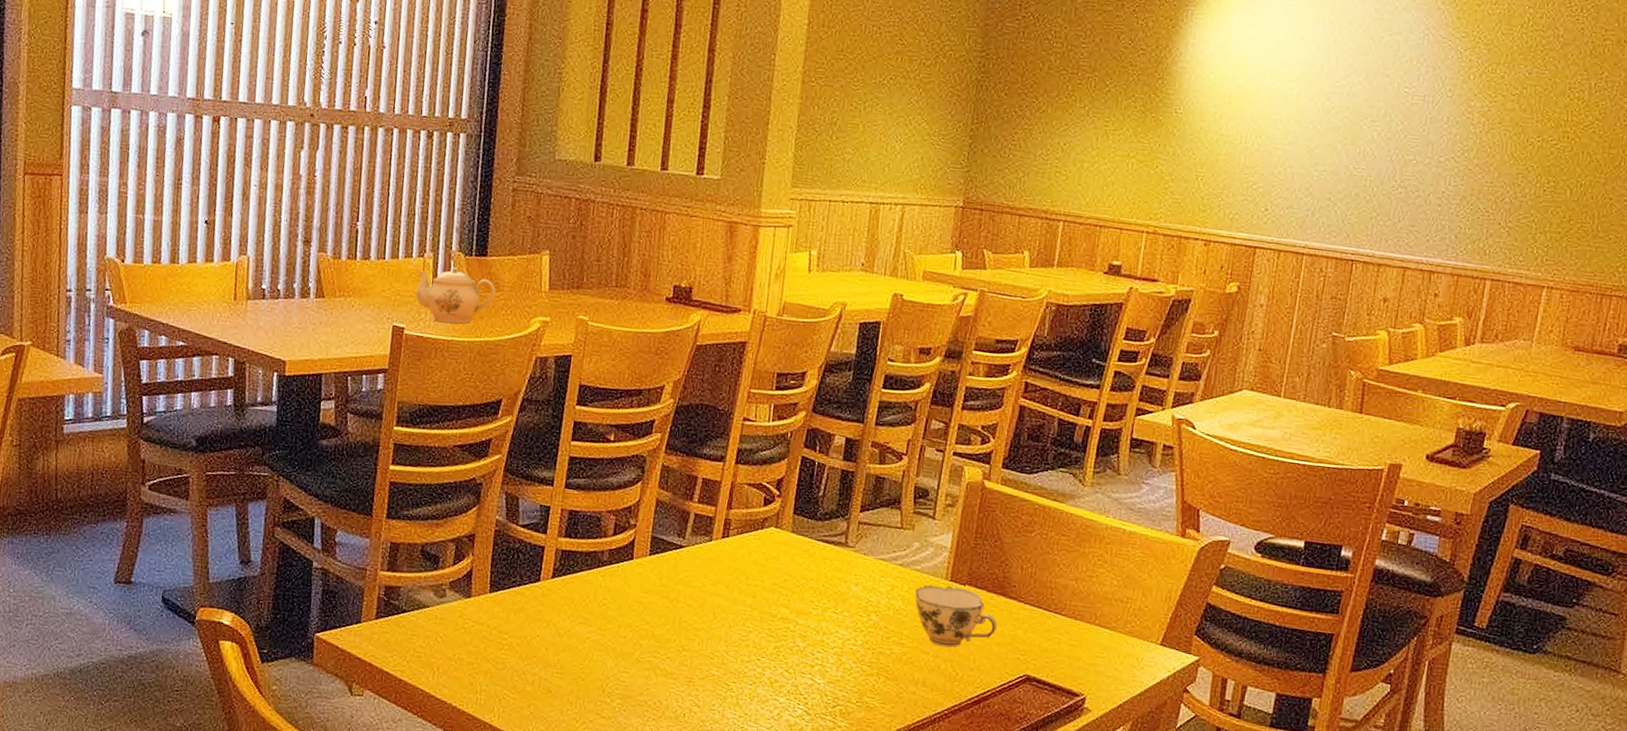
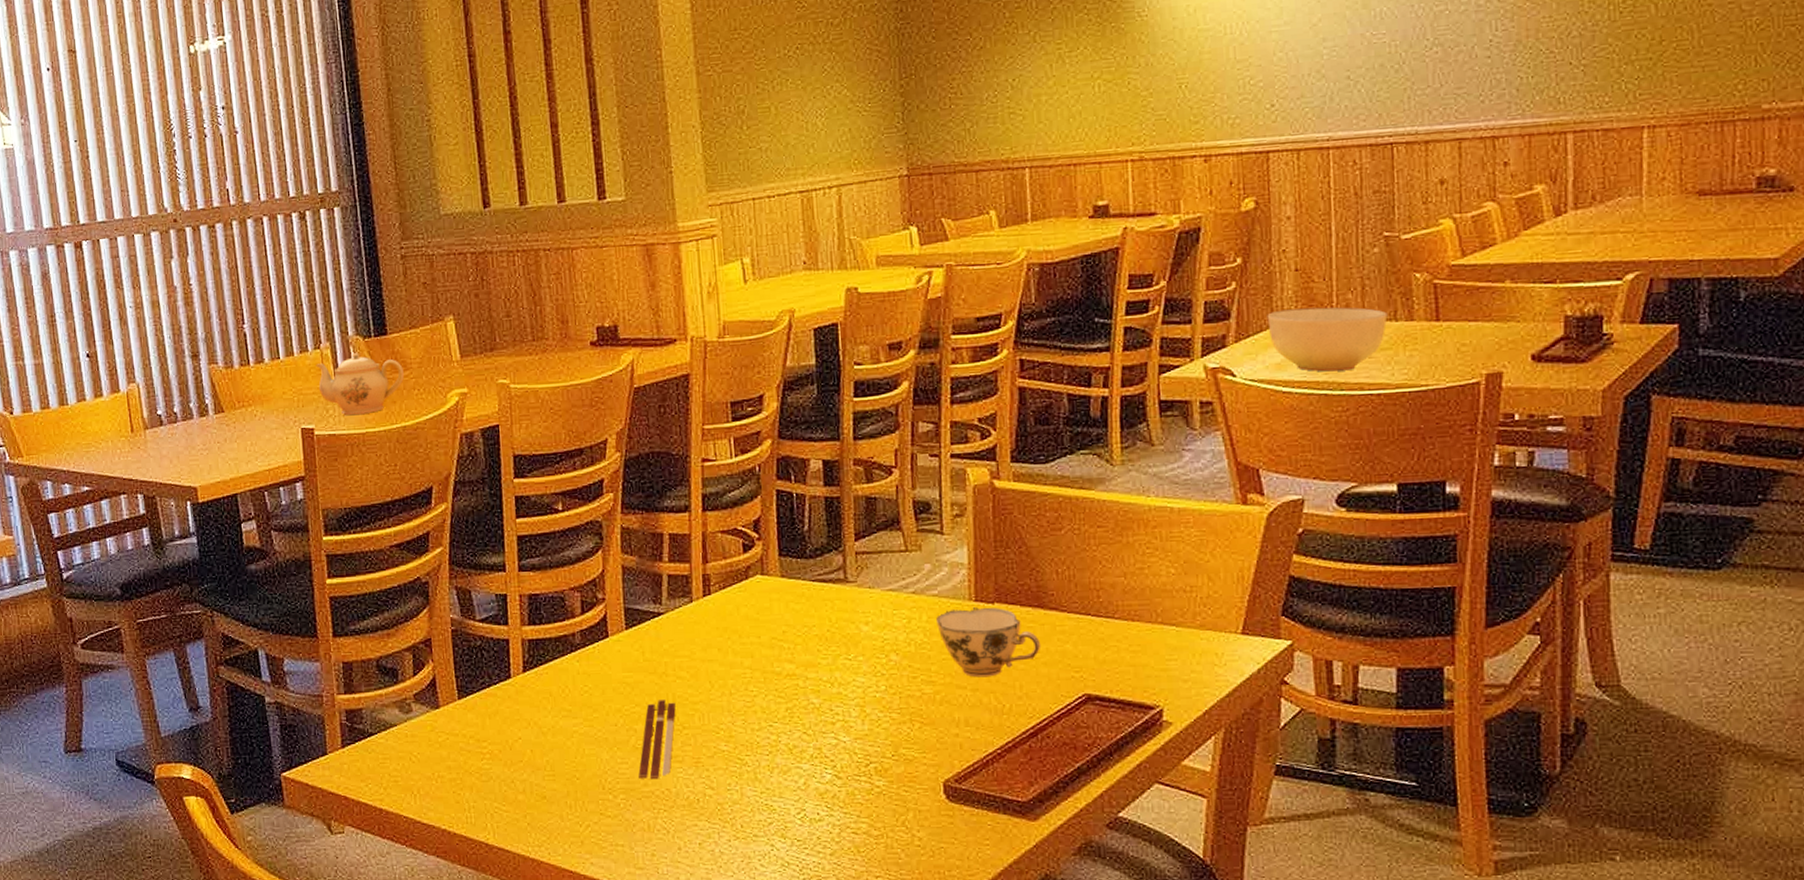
chopsticks: none [636,622,680,691] -> present [638,700,676,780]
bowl: none [1228,380,1324,441] -> present [1267,307,1388,372]

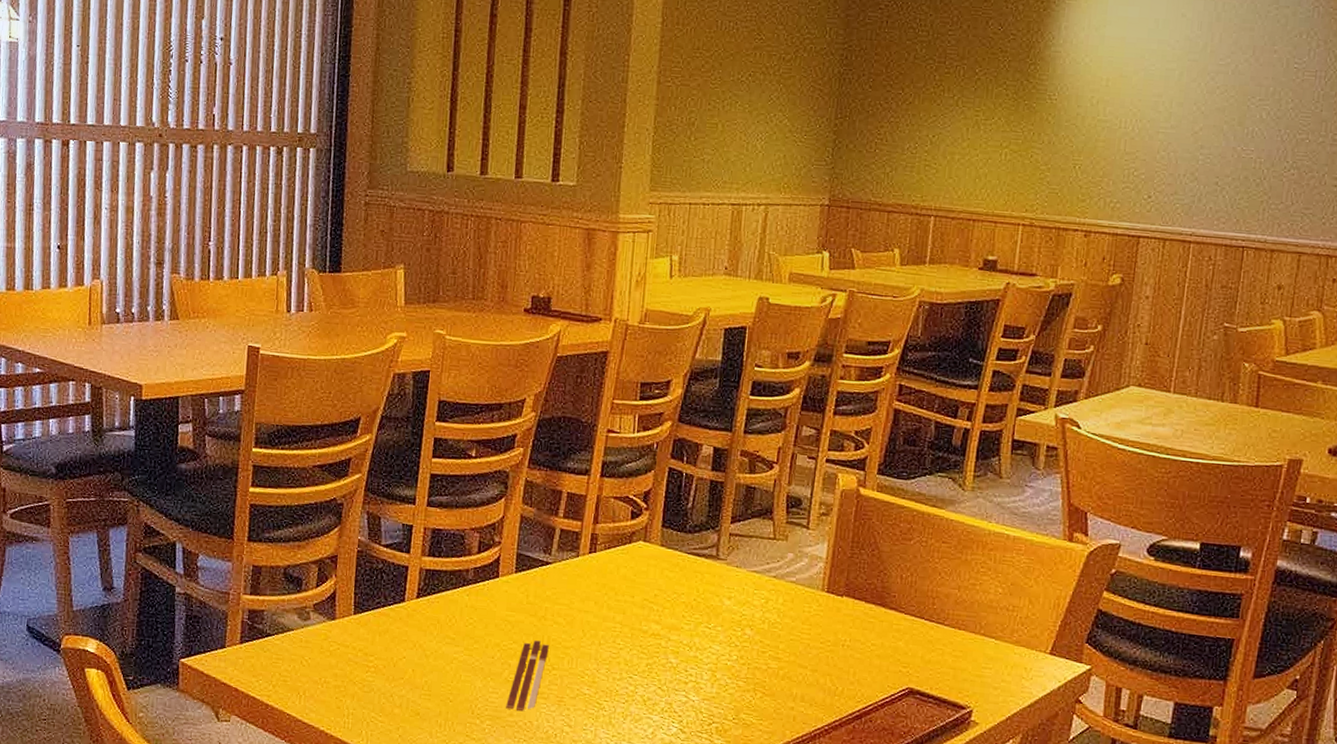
teapot: present [316,353,405,416] -> none [270,284,352,342]
teacup: present [937,607,1042,678] -> none [790,596,878,661]
bowl: present [1267,307,1388,372] -> none [1115,376,1216,438]

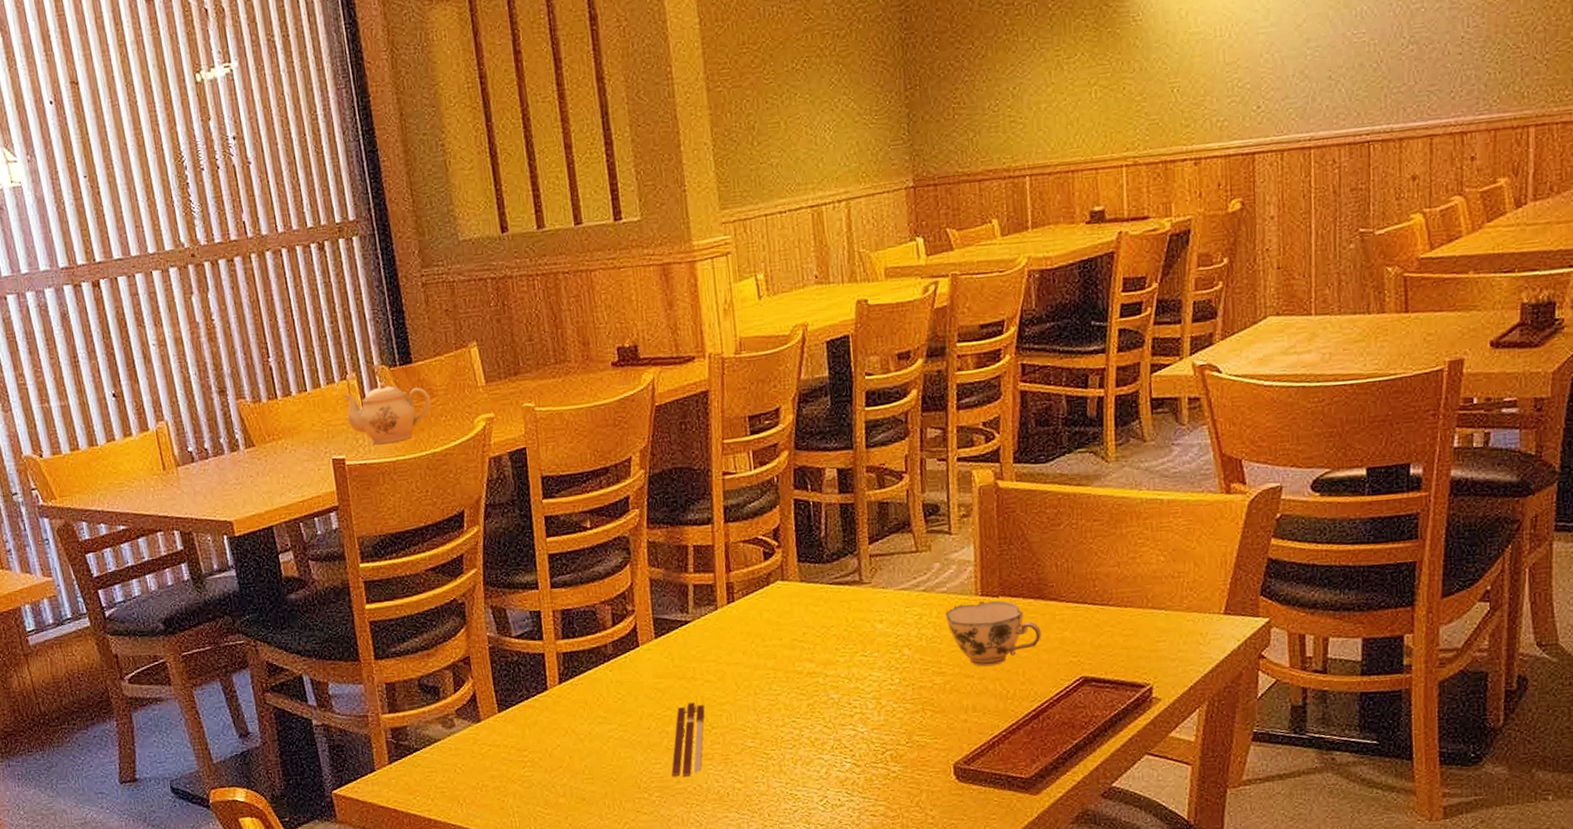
teapot: none [270,284,352,342] -> present [343,382,432,445]
teacup: none [790,596,878,661] -> present [946,601,1042,667]

